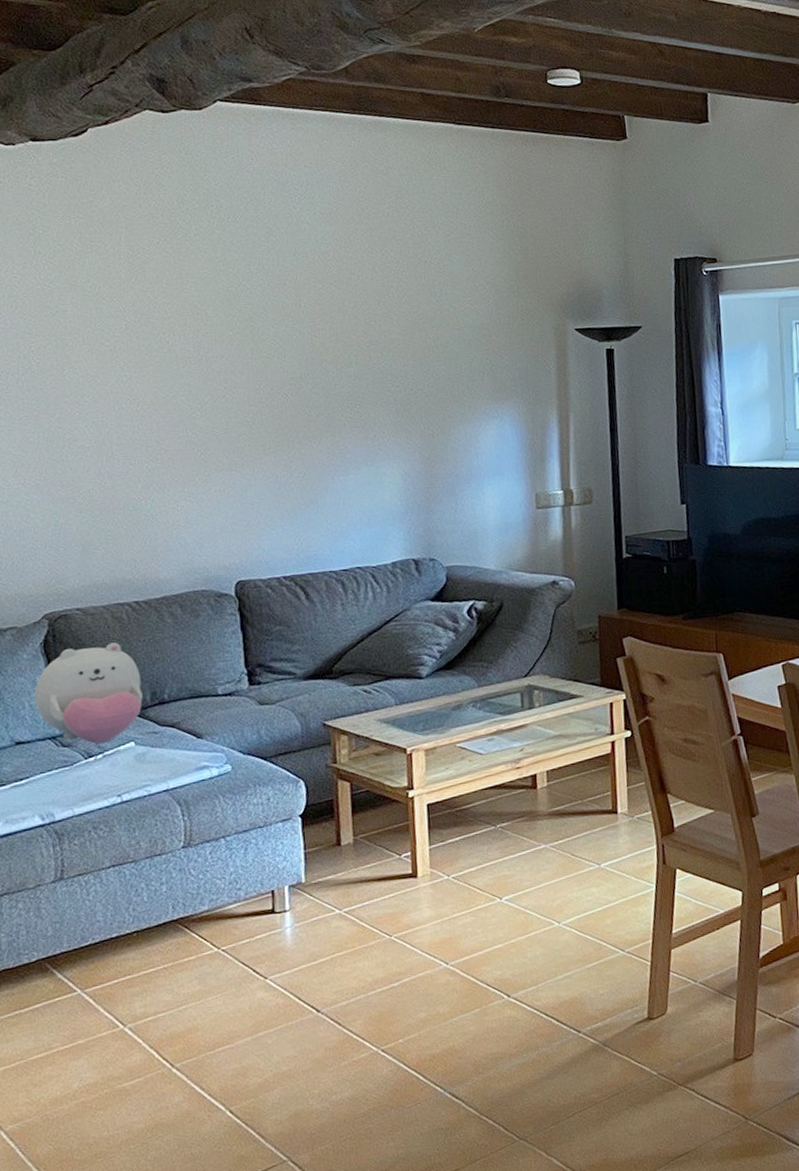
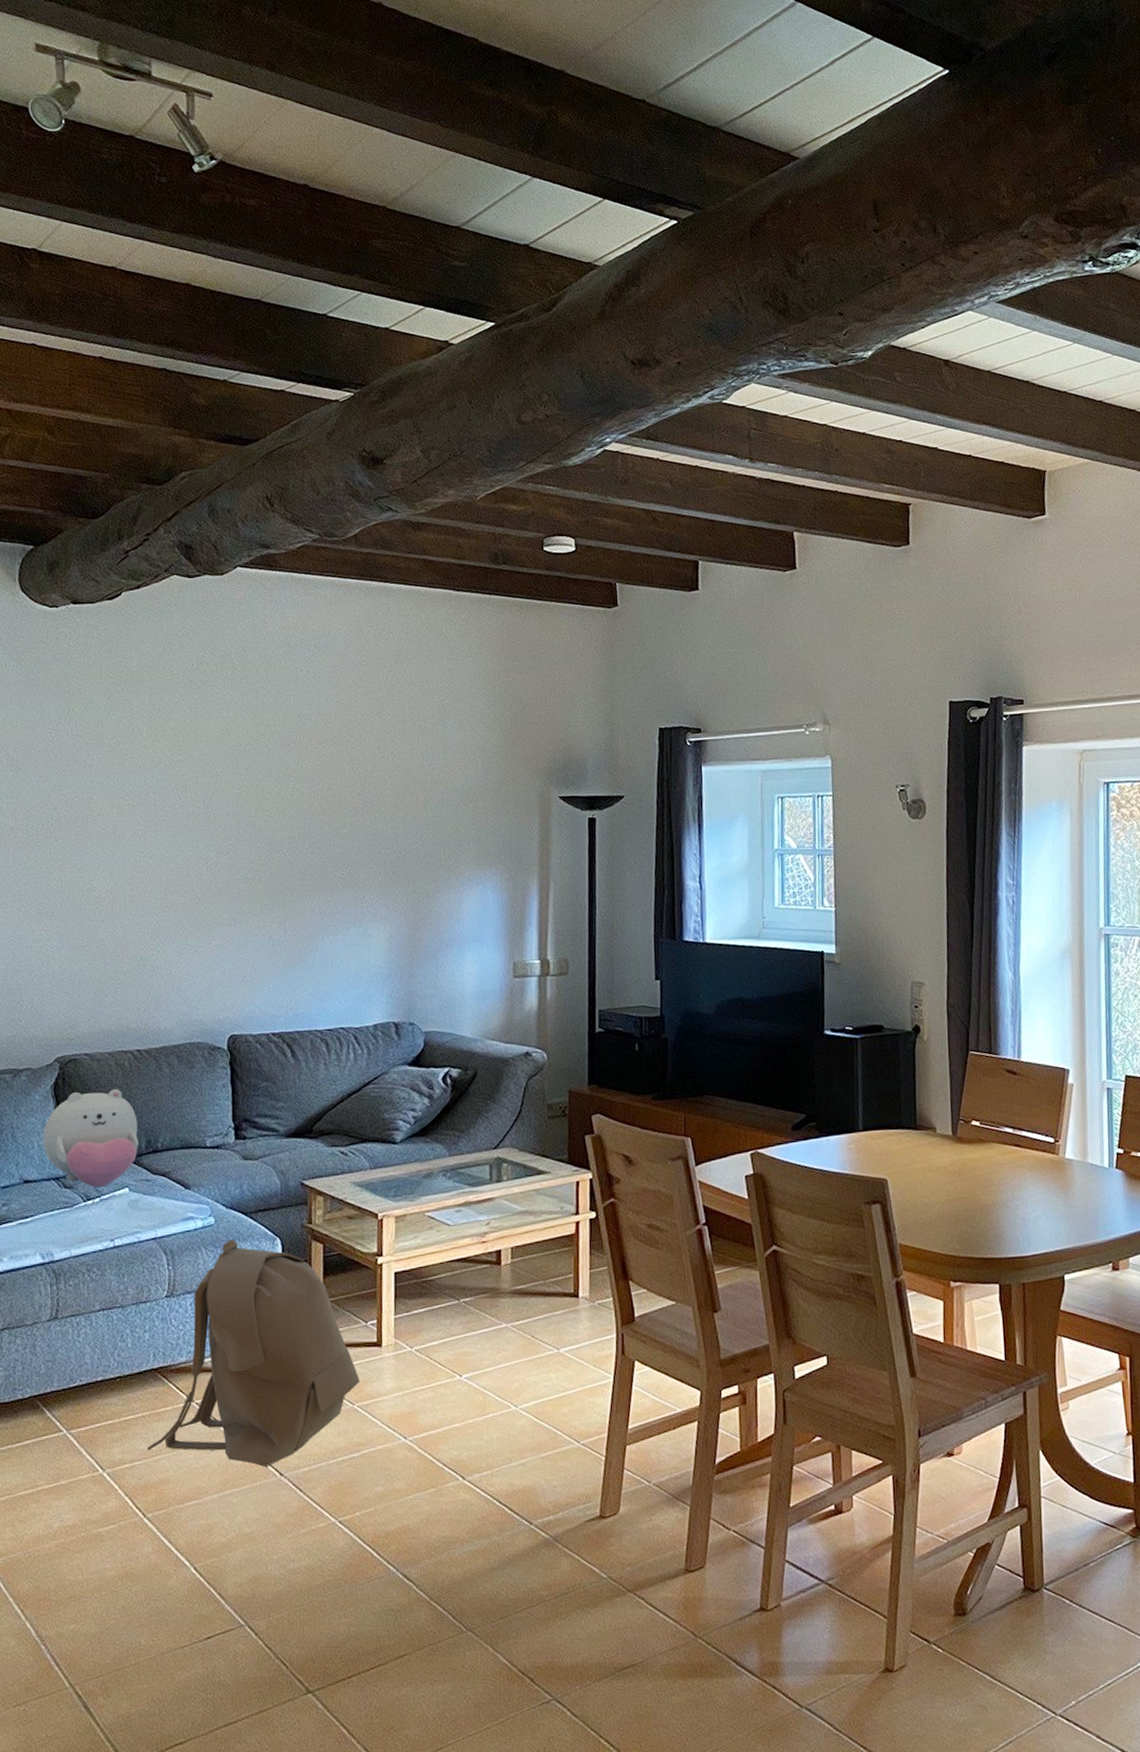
backpack: none [171,785,396,1006] -> present [147,1239,360,1467]

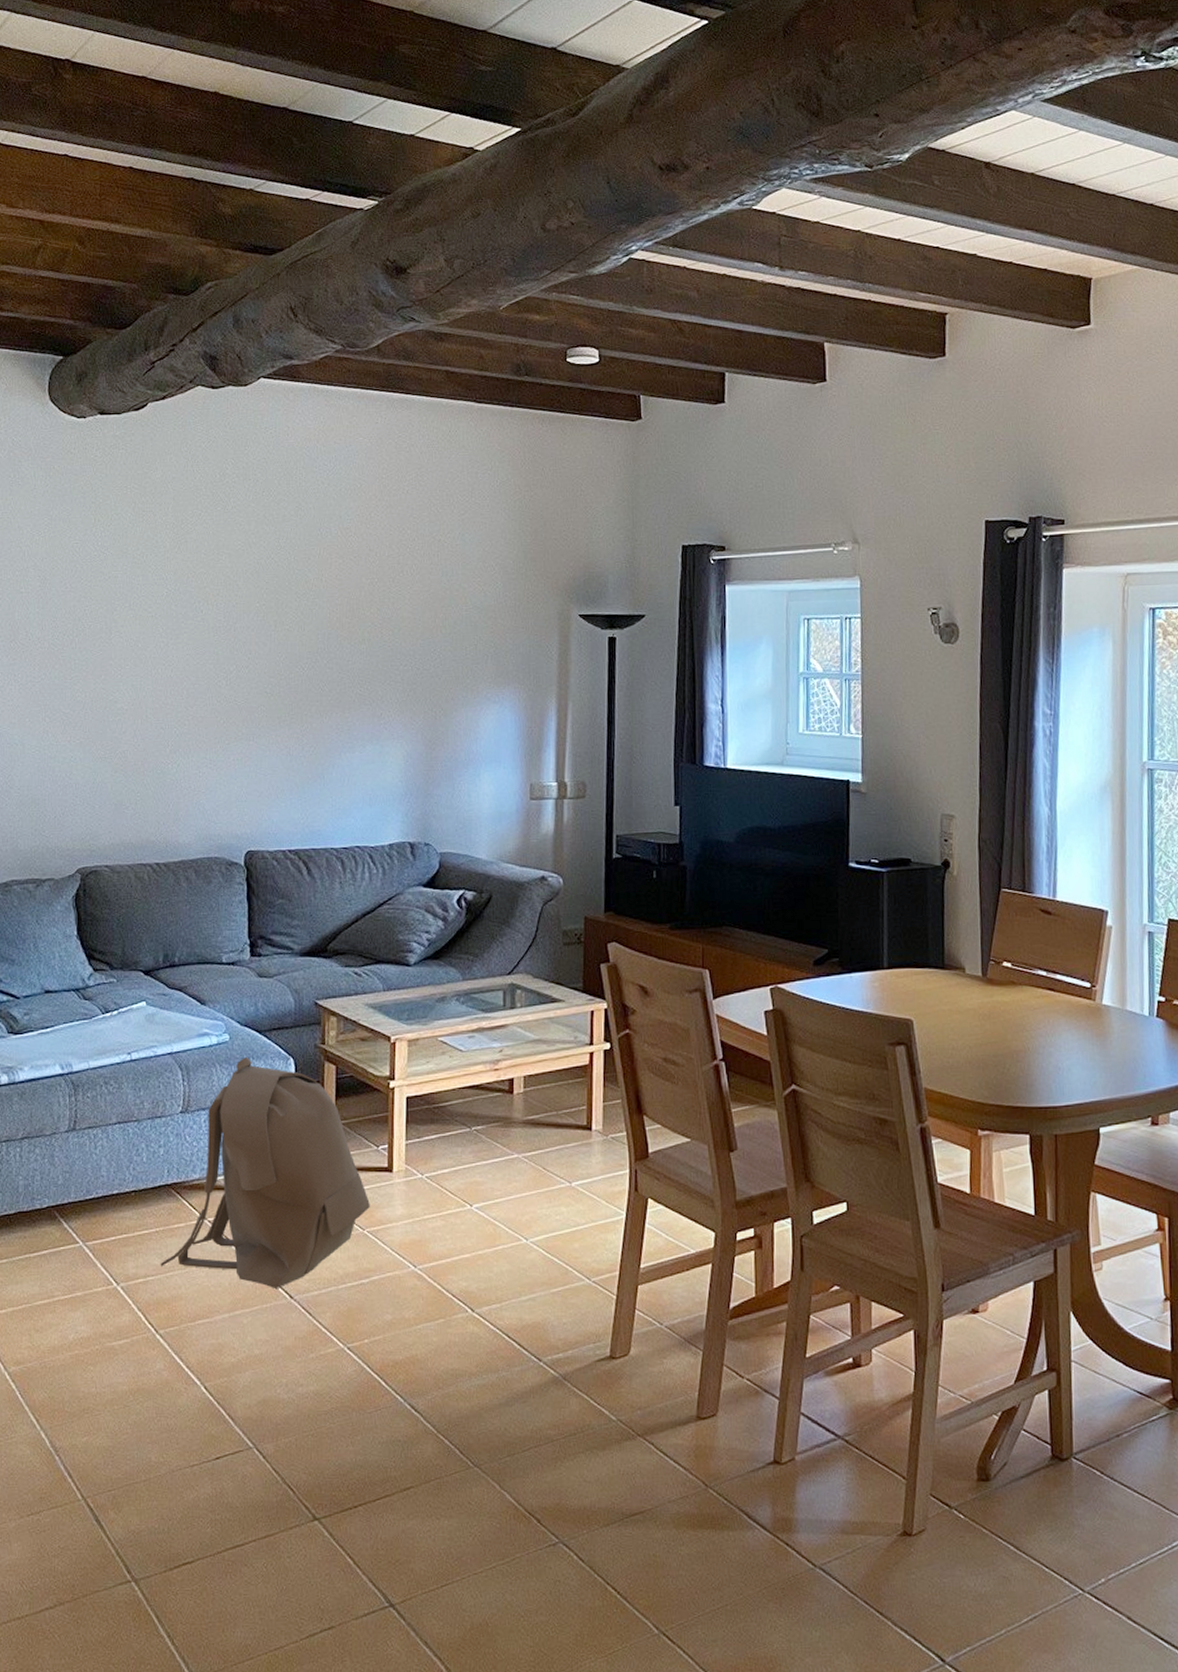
plush toy: present [43,1089,138,1187] -> none [63,902,156,1000]

